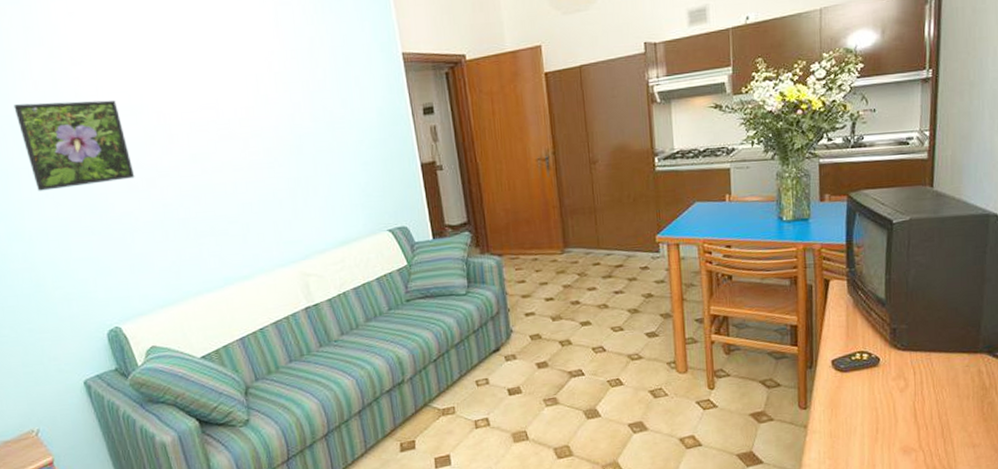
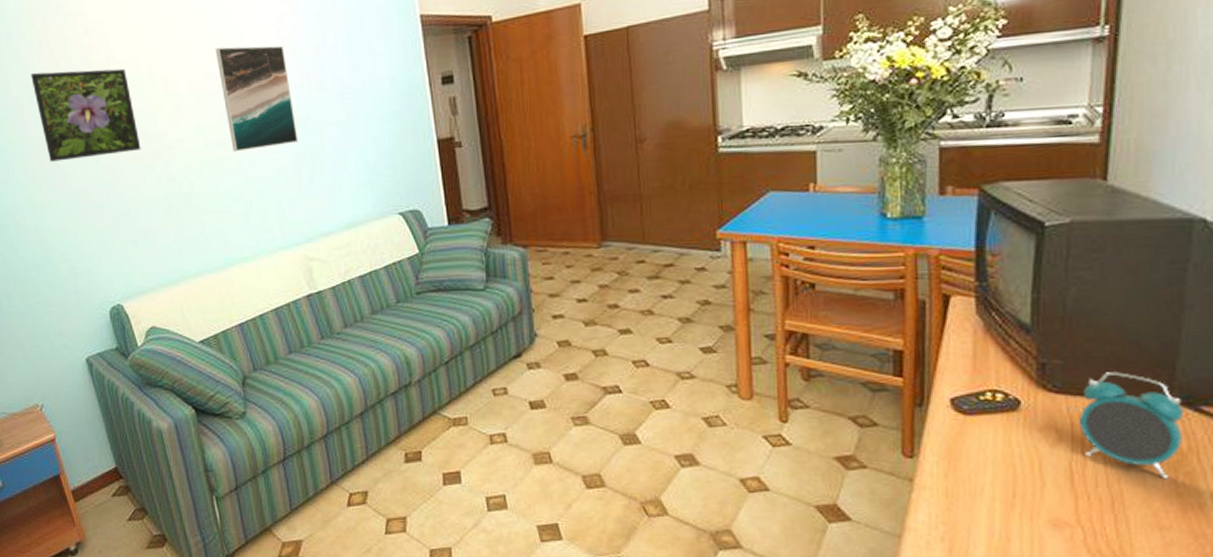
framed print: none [207,79,292,178] -> present [215,45,299,152]
alarm clock: none [919,331,986,409] -> present [1079,372,1184,479]

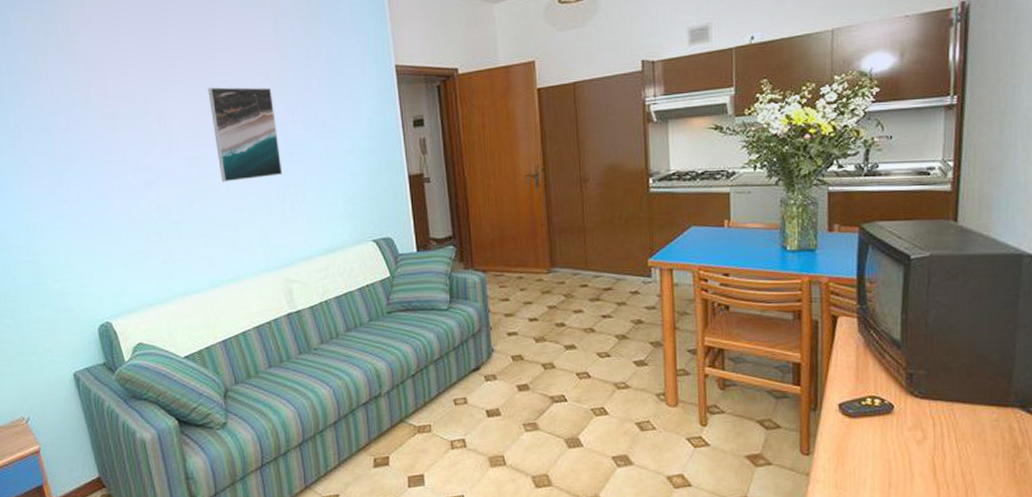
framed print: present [31,68,141,162] -> none [30,103,135,188]
alarm clock: present [1079,372,1184,479] -> none [939,380,1019,469]

